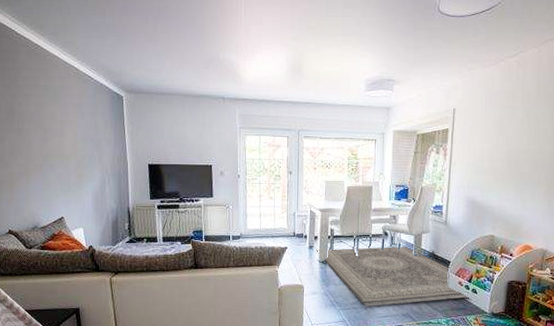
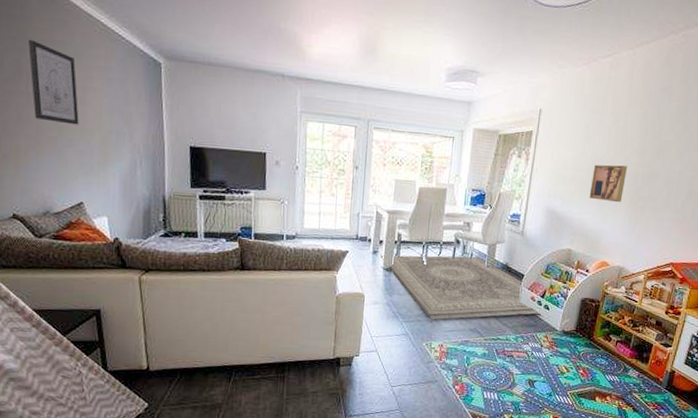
wall art: none [19,87,59,153] -> present [28,40,79,125]
wall art: none [507,154,542,189] -> present [589,164,627,203]

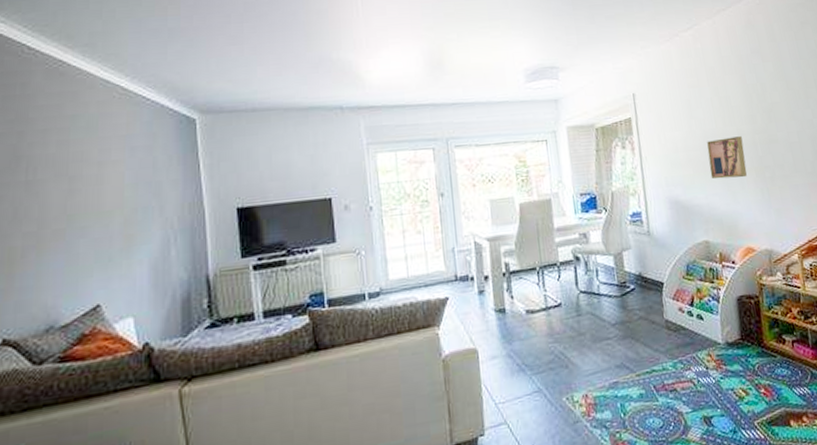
wall art: present [28,40,79,125] -> none [30,120,94,212]
rug: present [380,255,541,320] -> none [488,271,695,363]

